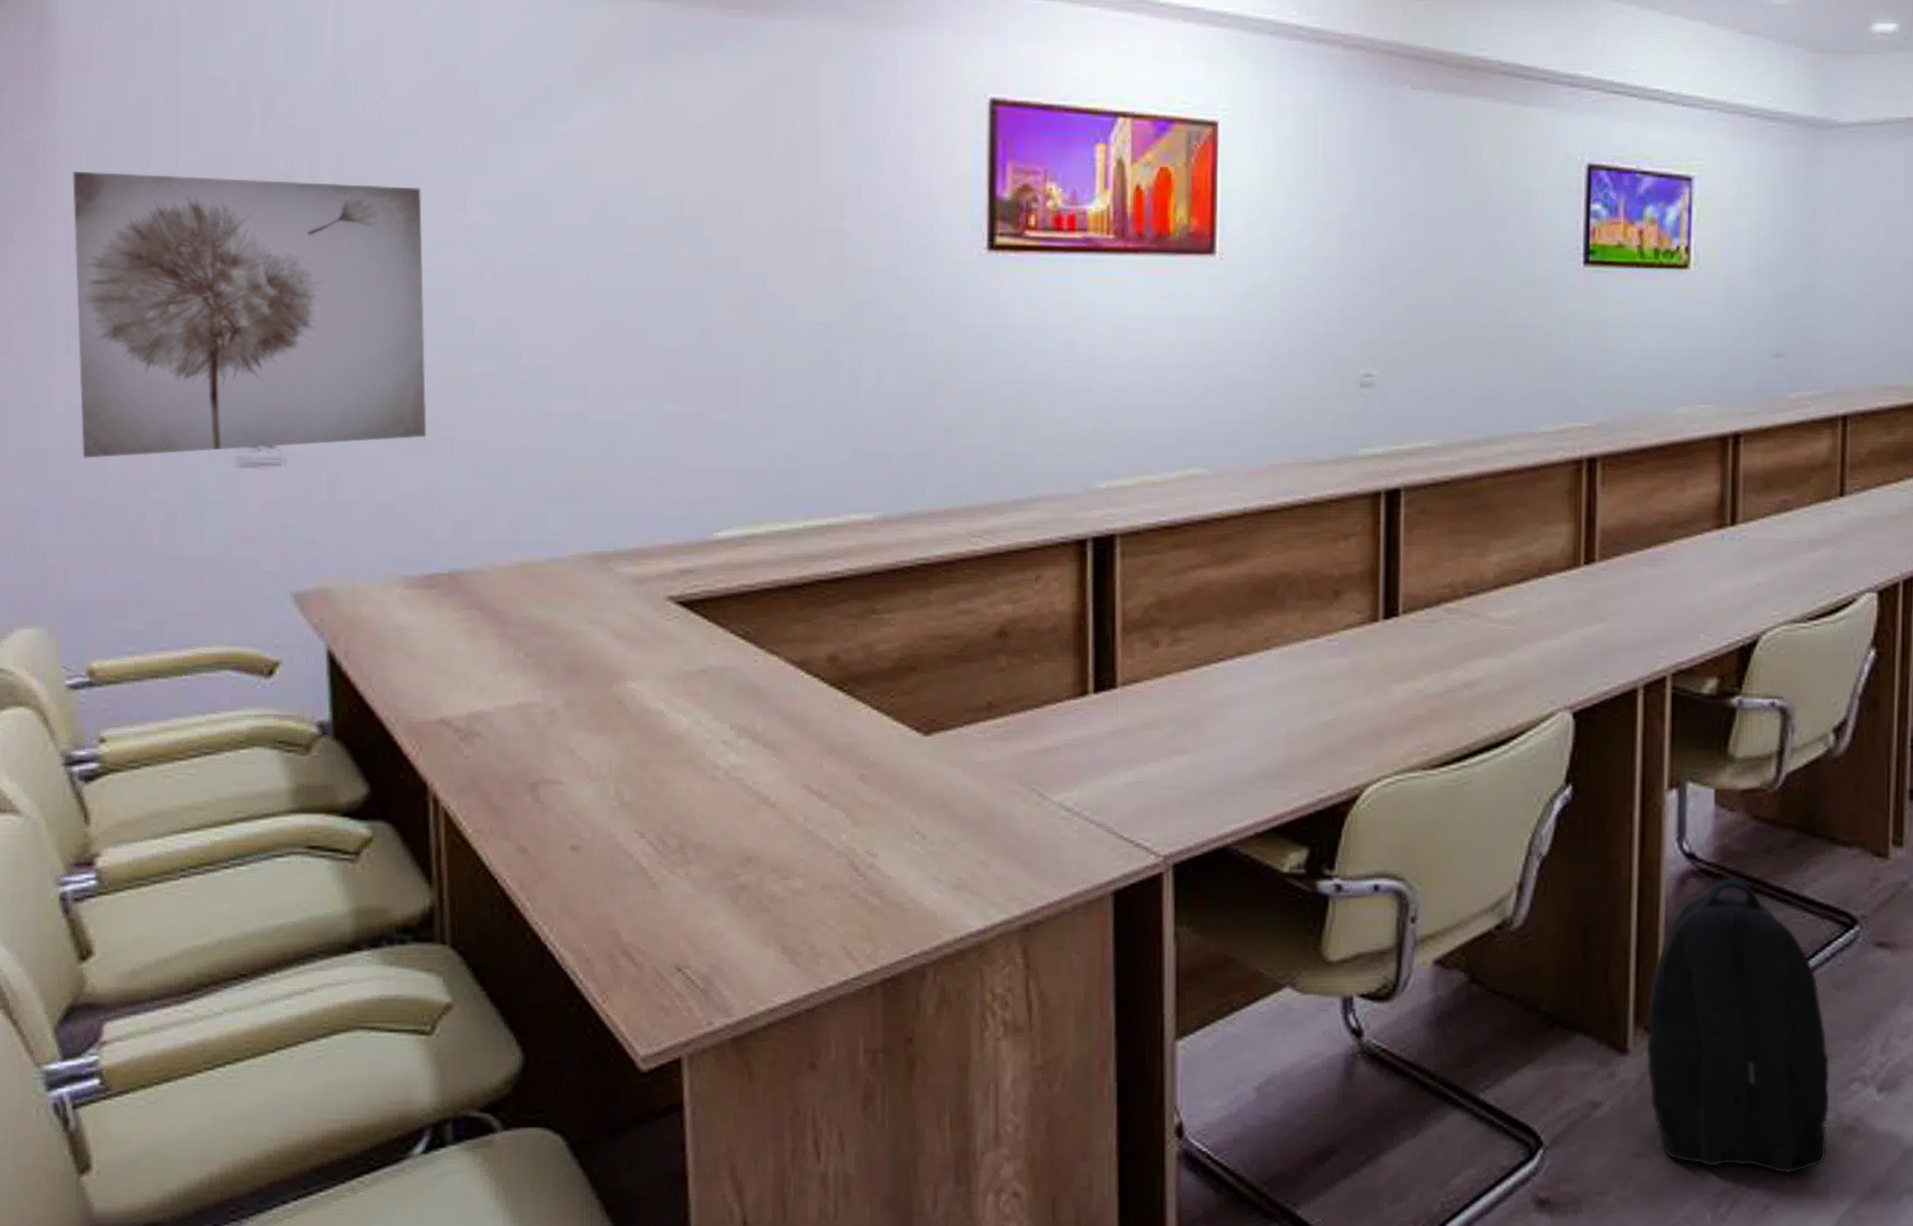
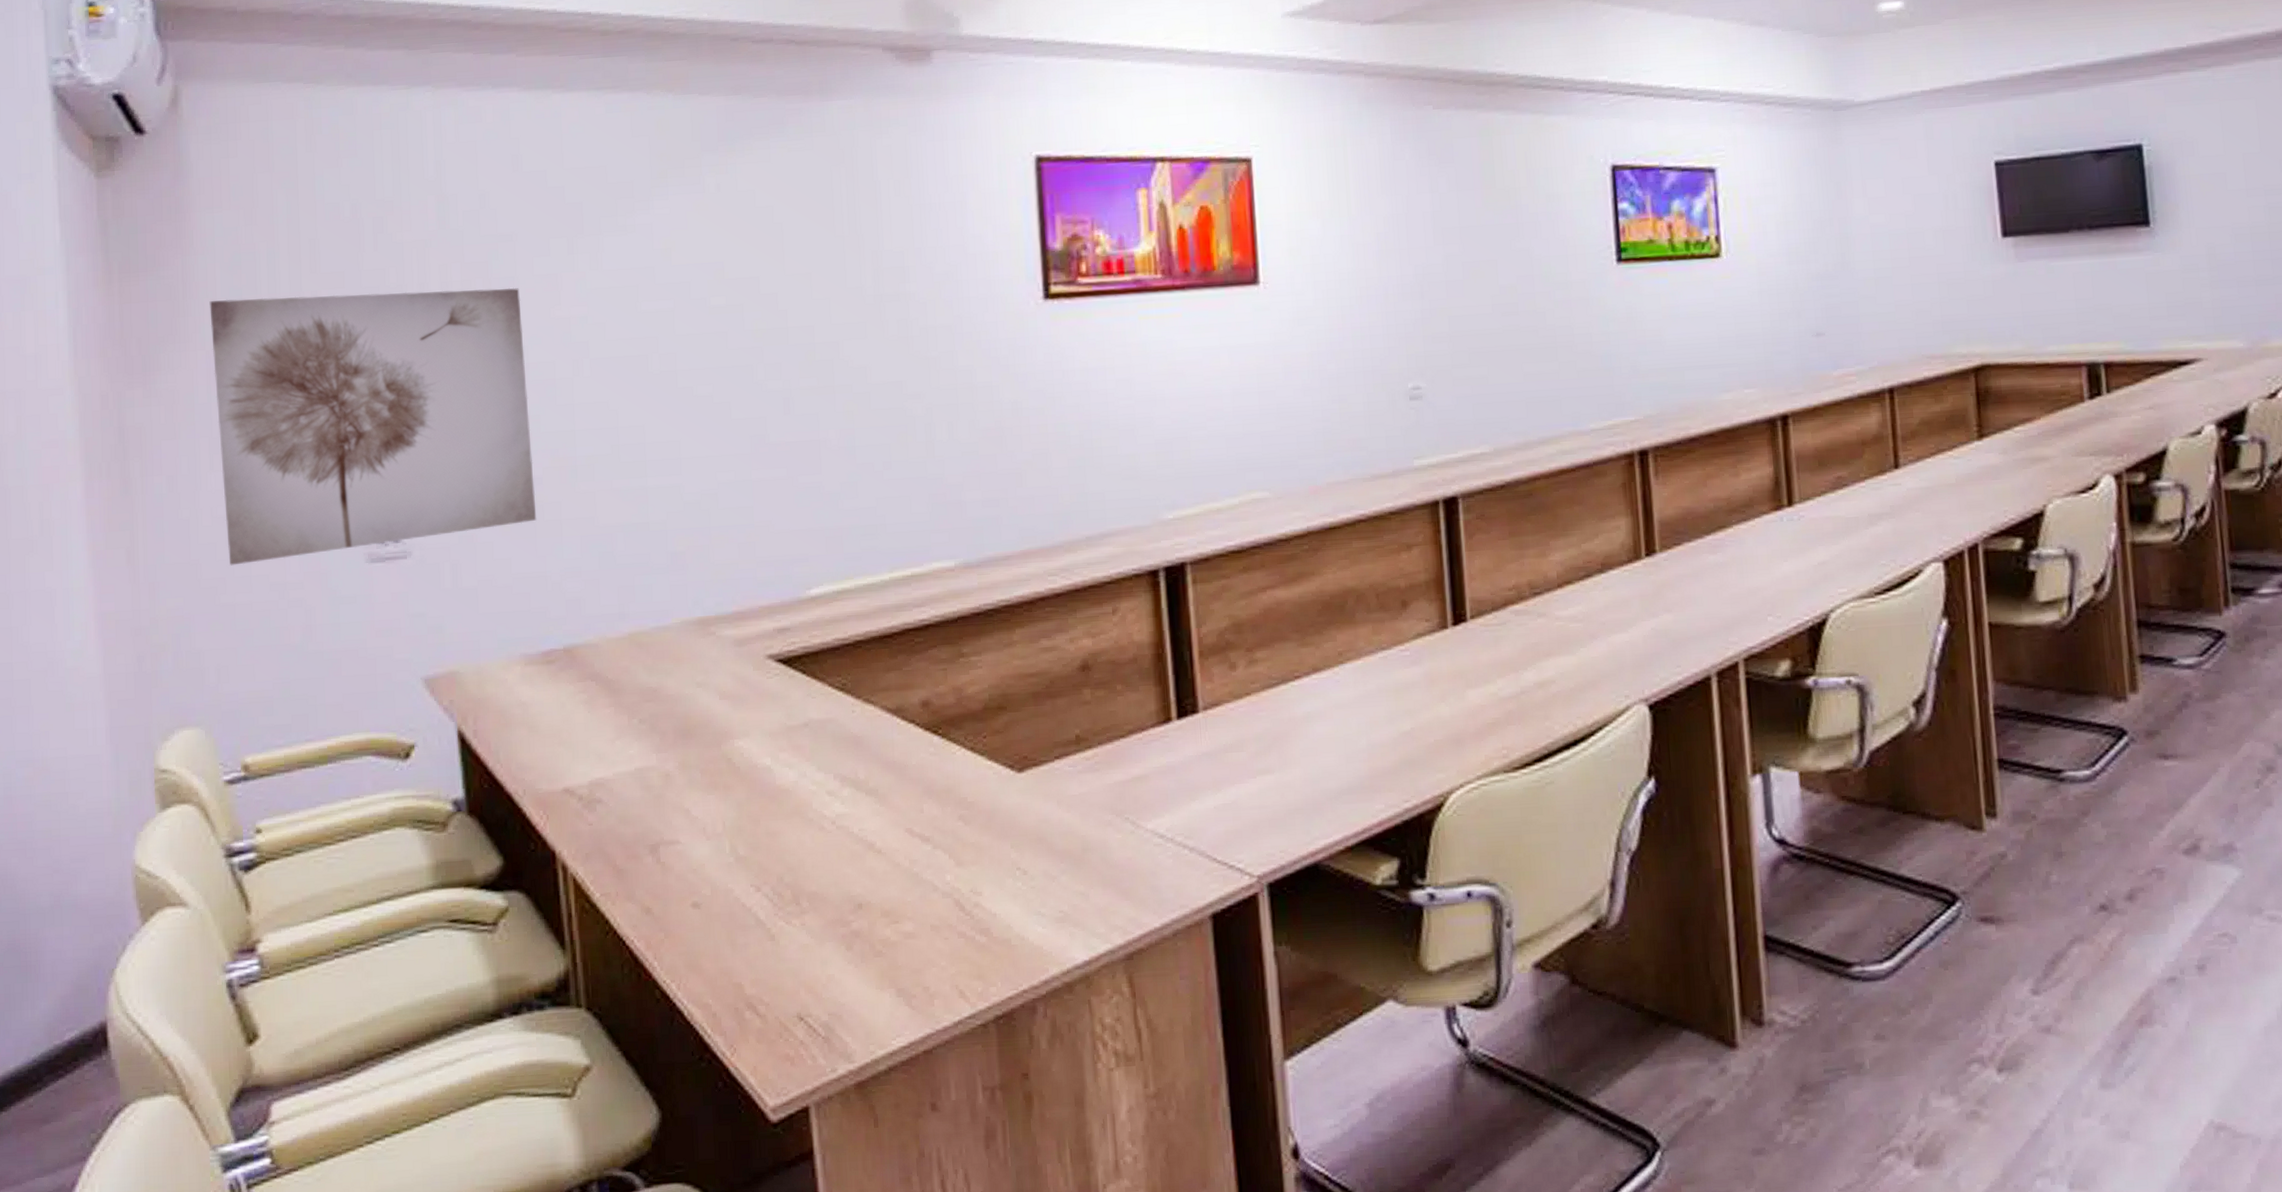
backpack: present [1646,876,1830,1174] -> none [1752,859,1952,1164]

